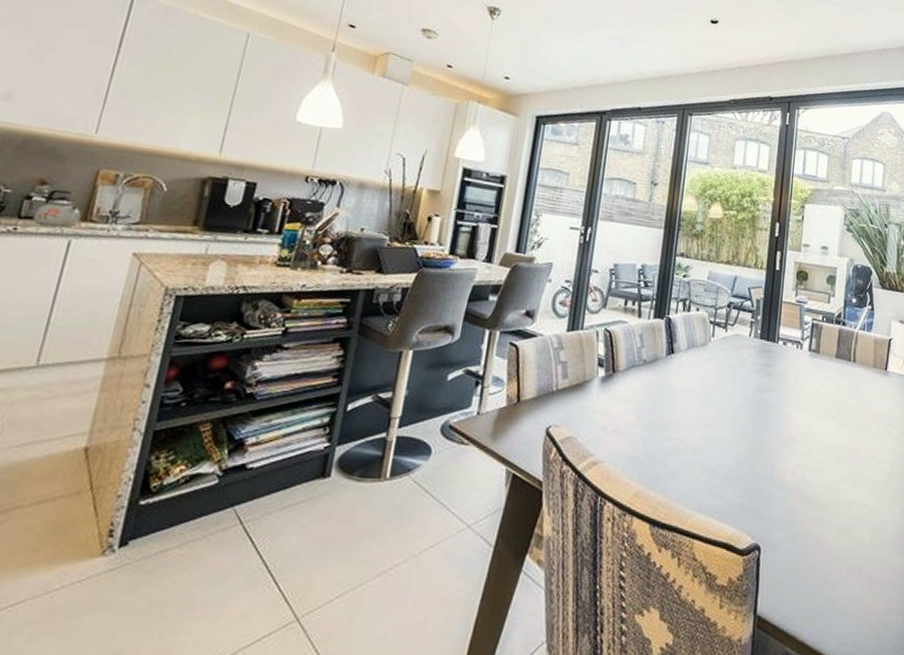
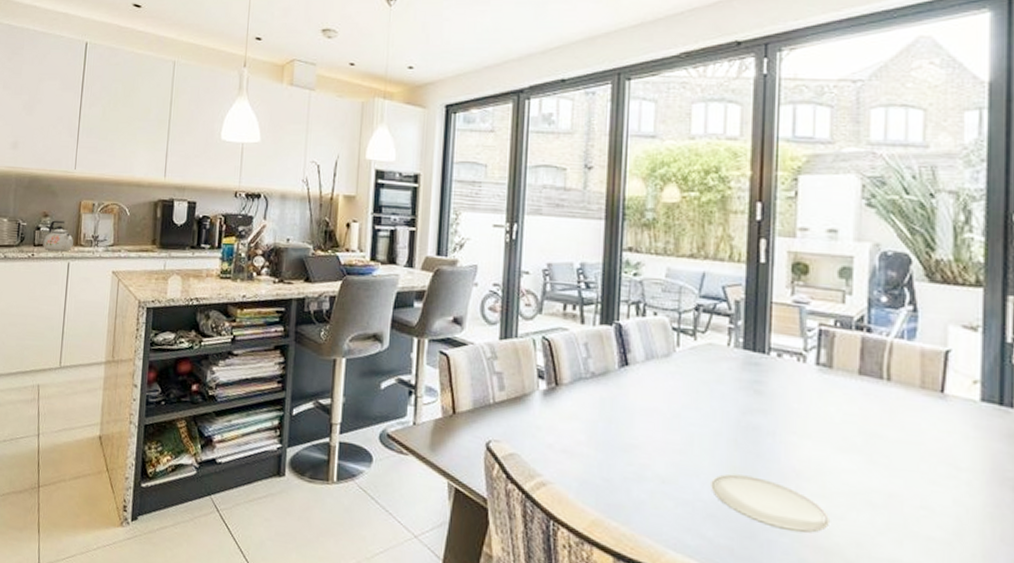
plate: none [730,442,811,487] -> present [711,473,829,533]

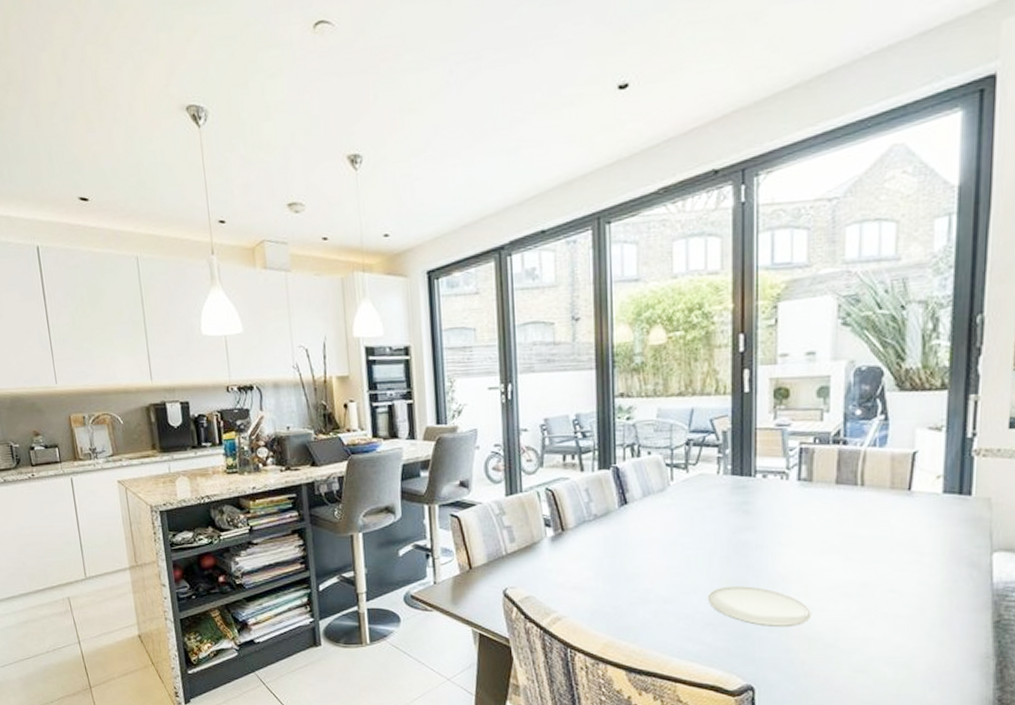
kettle: present [43,220,74,251] -> none [40,437,72,469]

